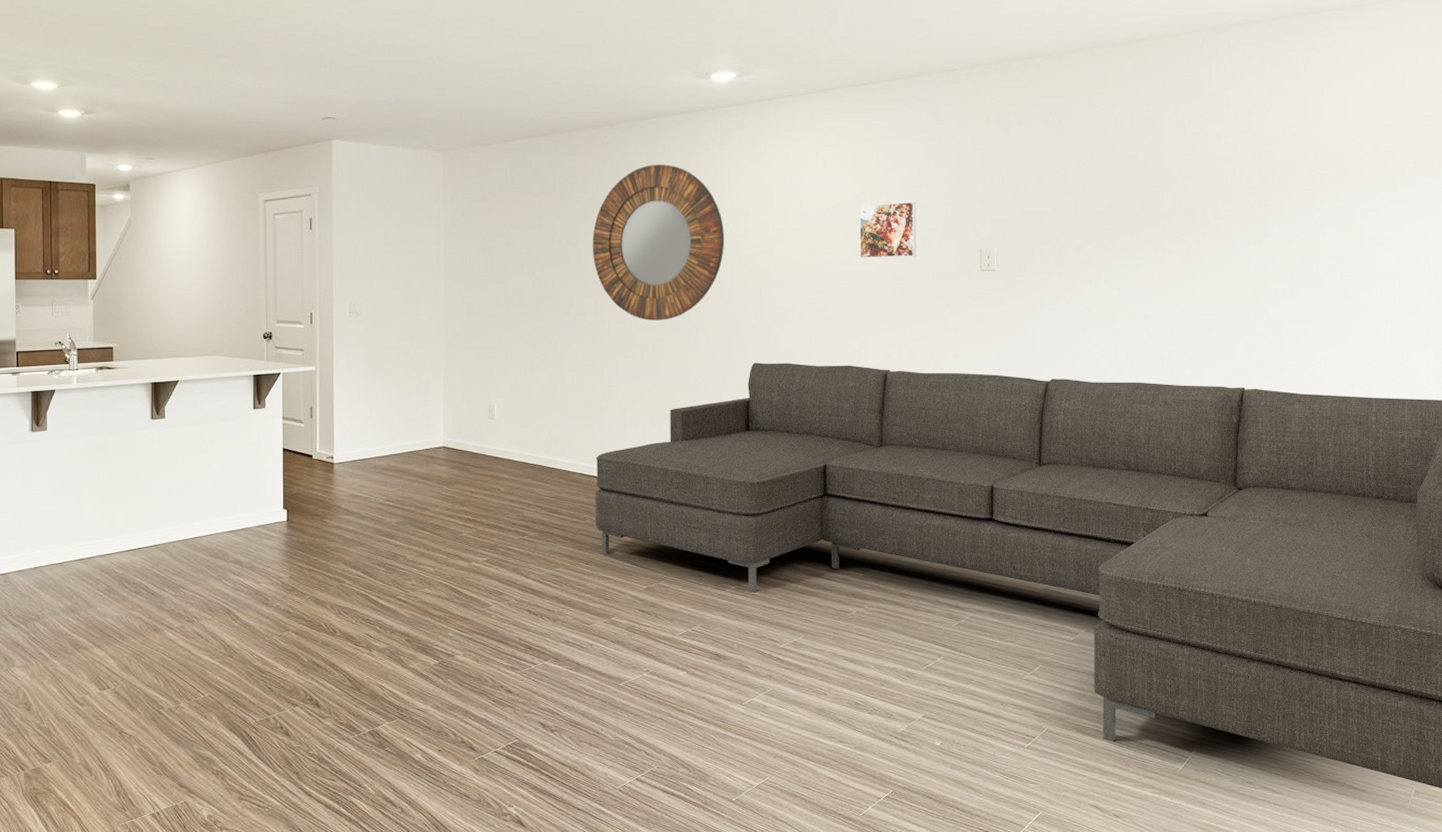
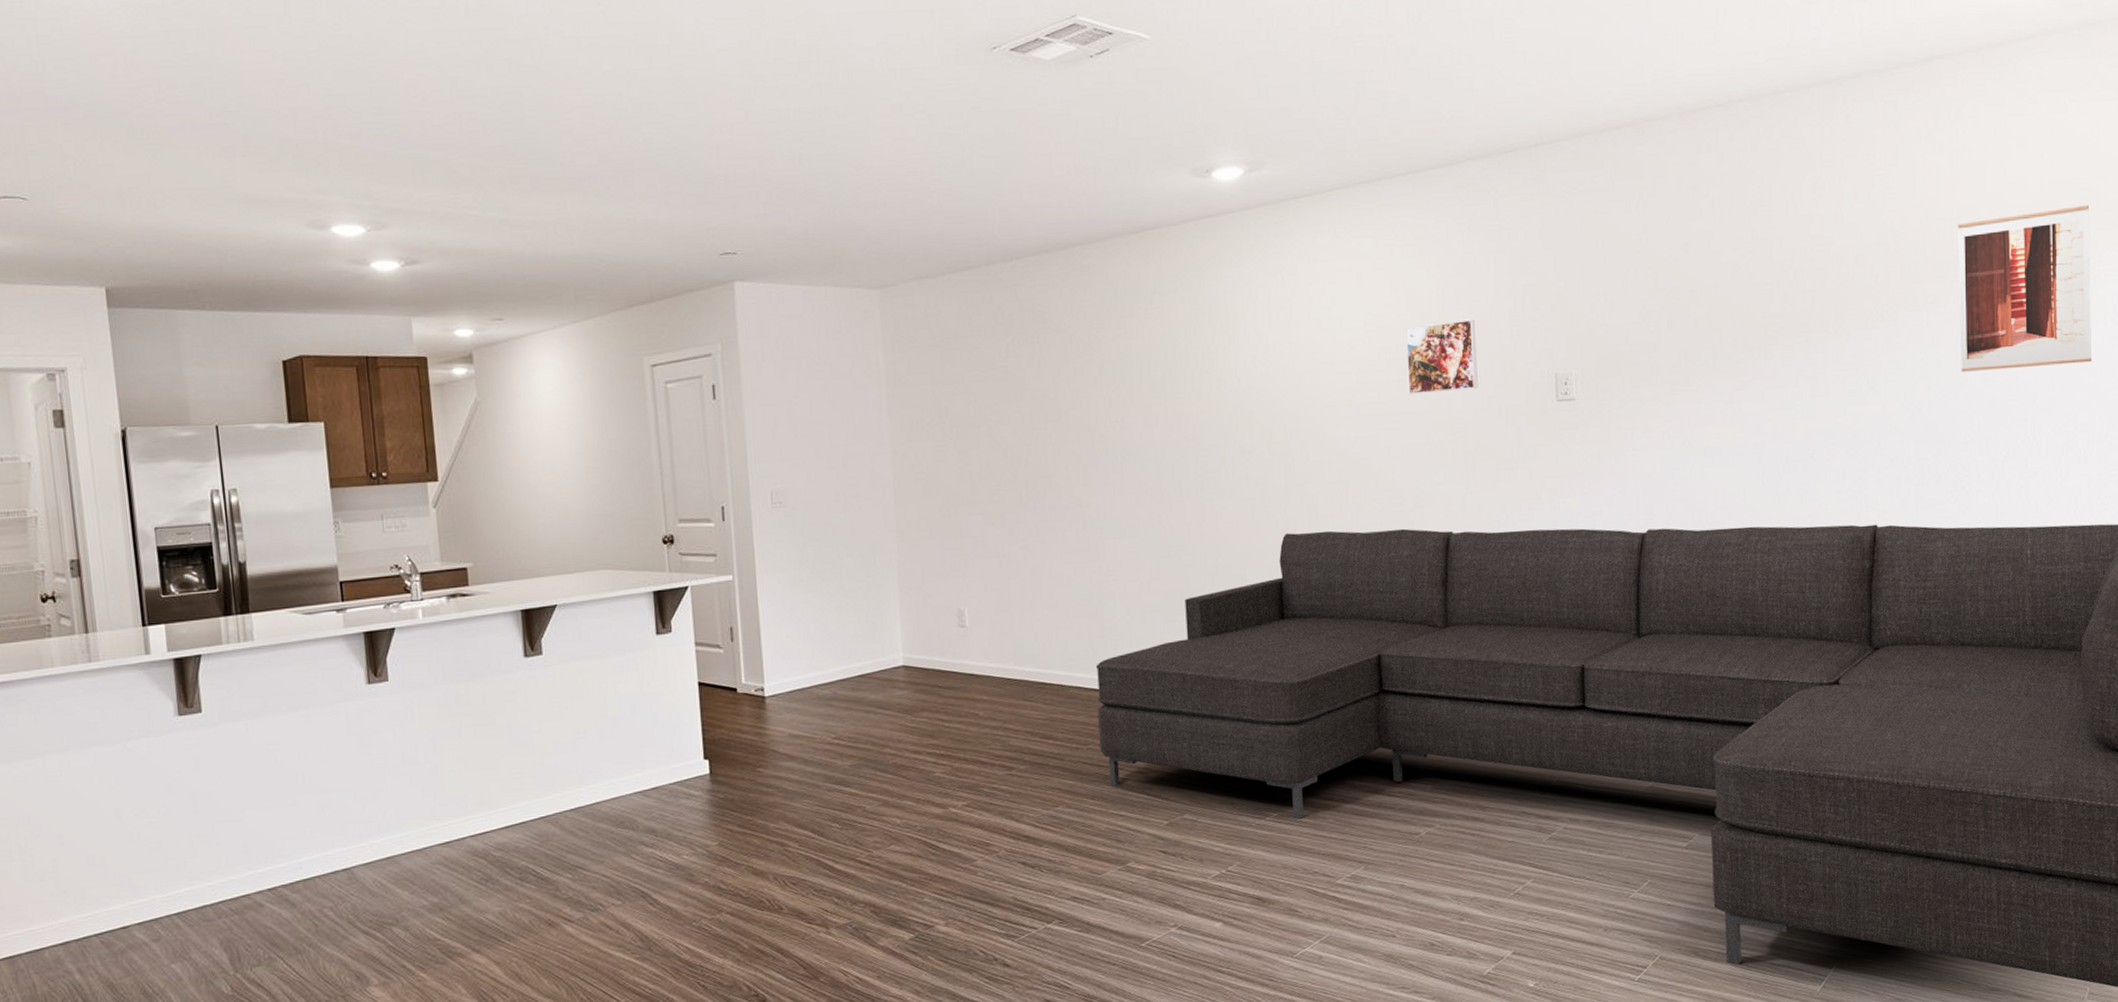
home mirror: present [592,164,724,321] -> none [1075,289,1241,489]
wall art: none [1320,137,1434,267] -> present [1958,204,2092,372]

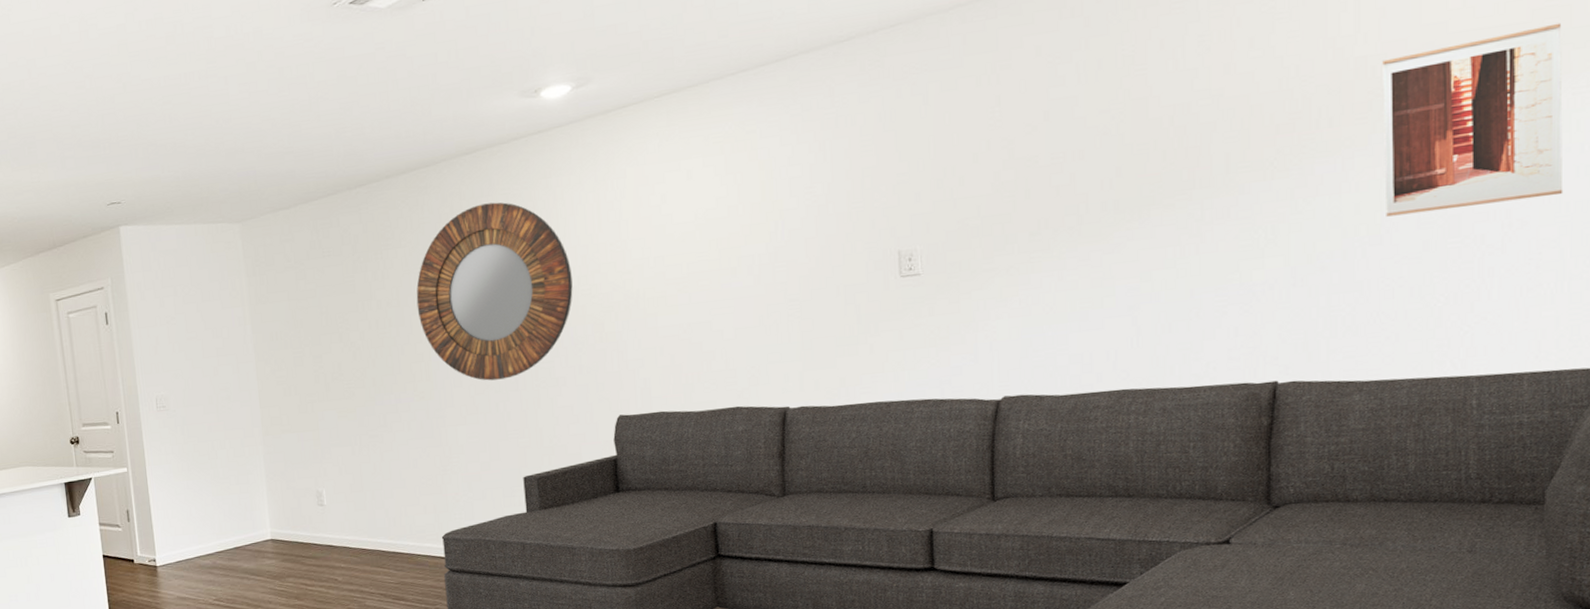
home mirror: none [1075,289,1241,489] -> present [416,202,573,381]
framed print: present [1406,319,1478,395] -> none [738,205,815,281]

